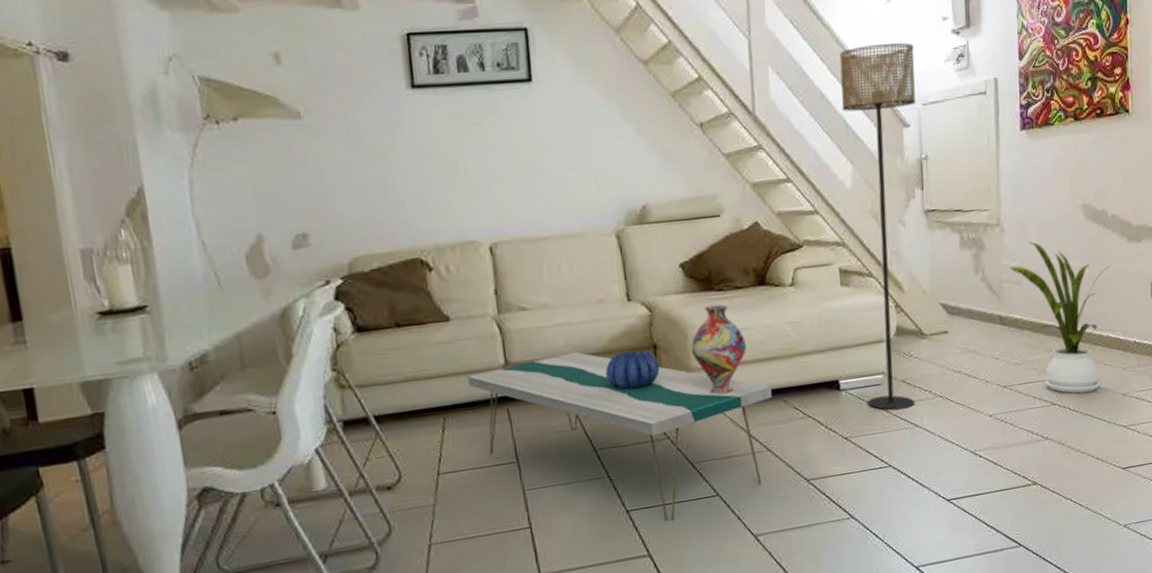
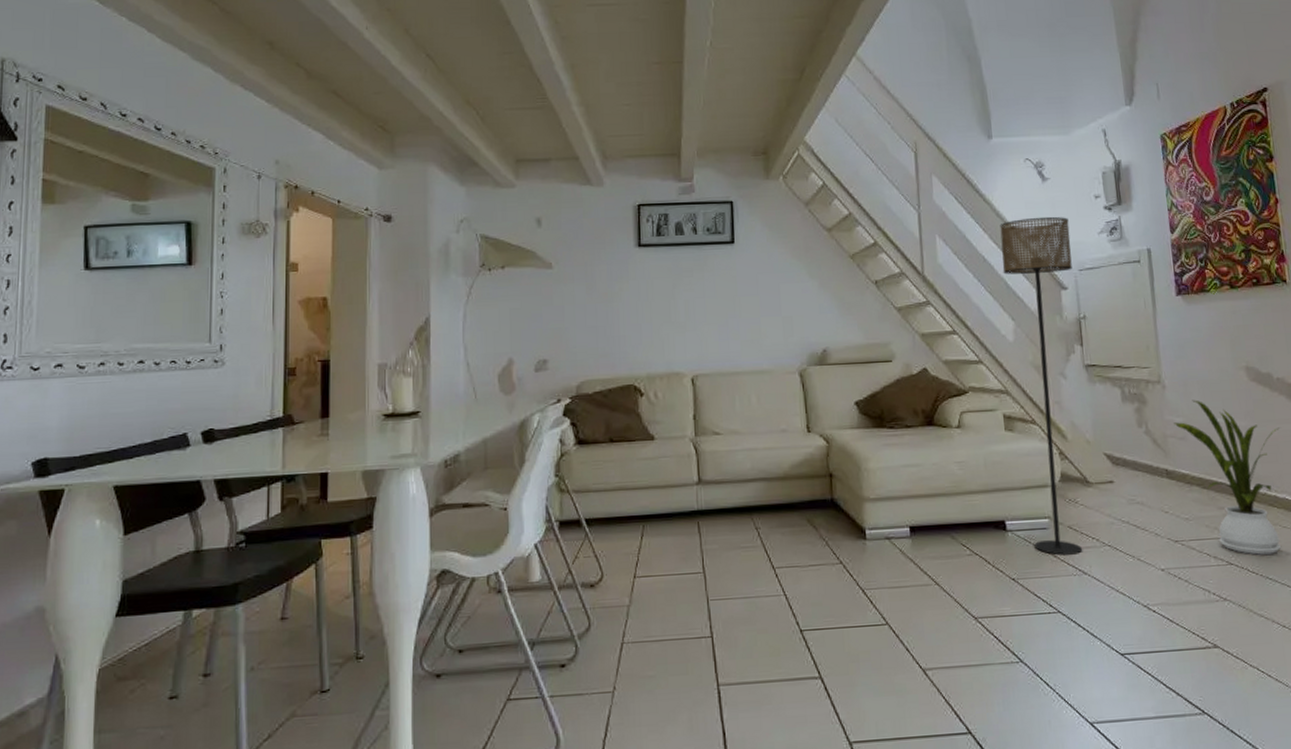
coffee table: present [467,352,772,522] -> none [665,475,940,645]
decorative bowl: present [606,349,660,390] -> none [786,477,835,514]
vase: present [691,304,746,395] -> none [864,440,915,525]

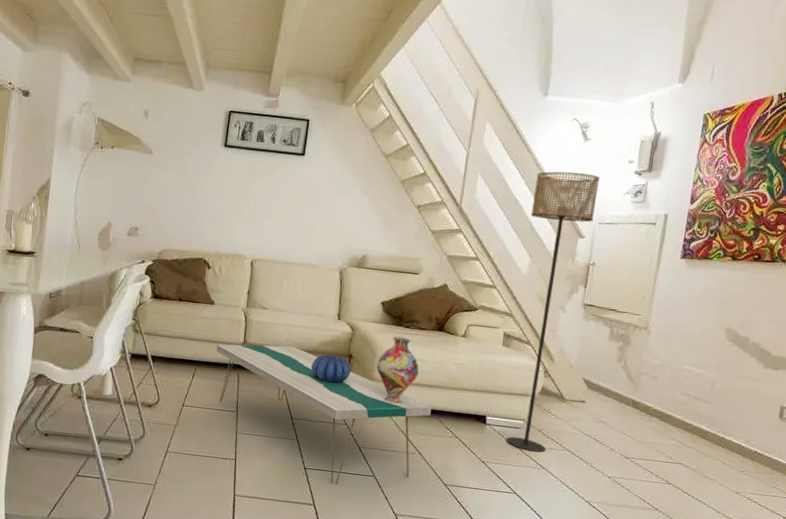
coffee table: none [665,475,940,645] -> present [216,344,431,485]
decorative bowl: none [786,477,835,514] -> present [311,354,351,383]
vase: none [864,440,915,525] -> present [377,336,419,404]
house plant: present [1174,400,1281,555] -> none [650,348,744,483]

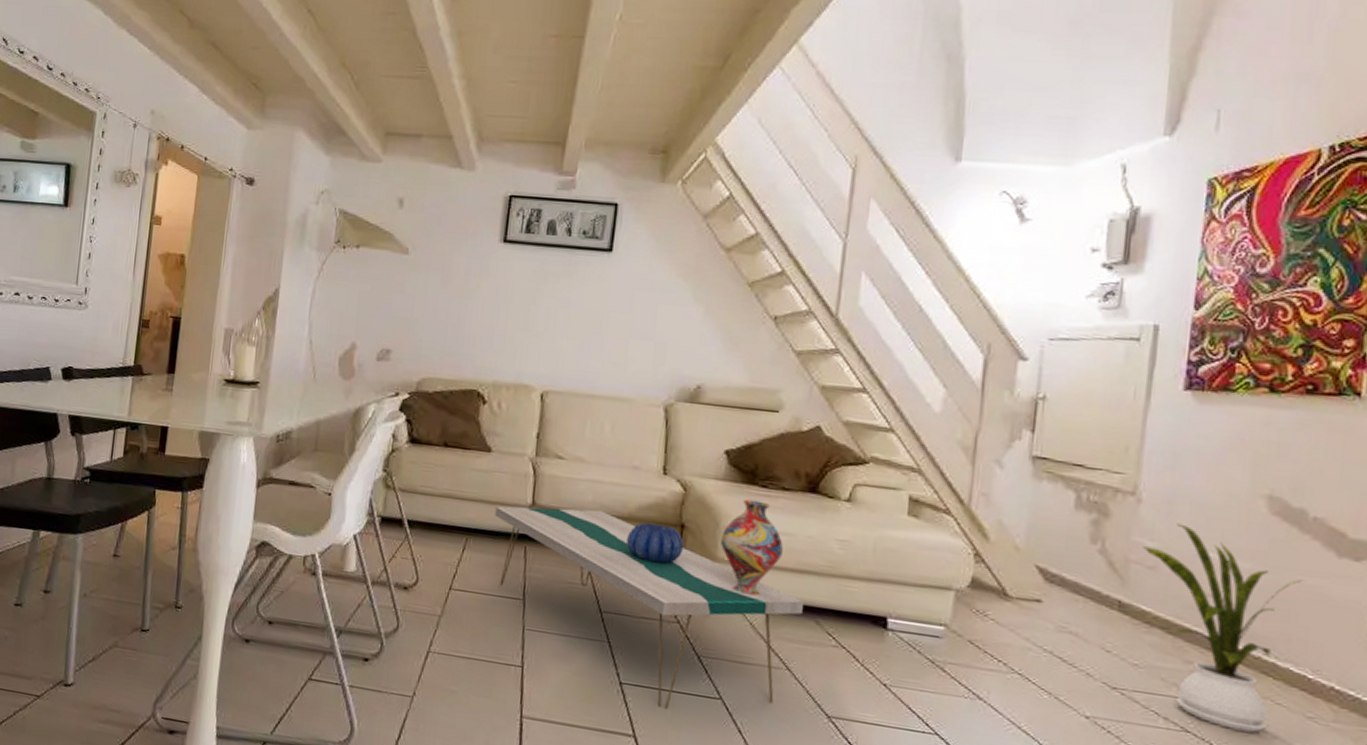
floor lamp: present [506,171,600,453] -> none [919,265,1047,675]
house plant: none [650,348,744,483] -> present [1143,523,1304,733]

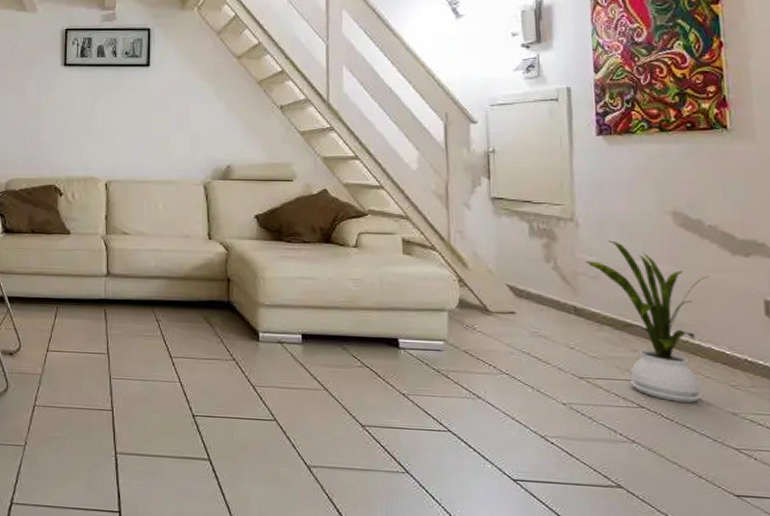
coffee table: present [494,506,803,709] -> none [78,273,331,433]
decorative bowl: present [627,522,684,564] -> none [186,280,231,312]
vase: present [721,499,783,596] -> none [260,253,310,331]

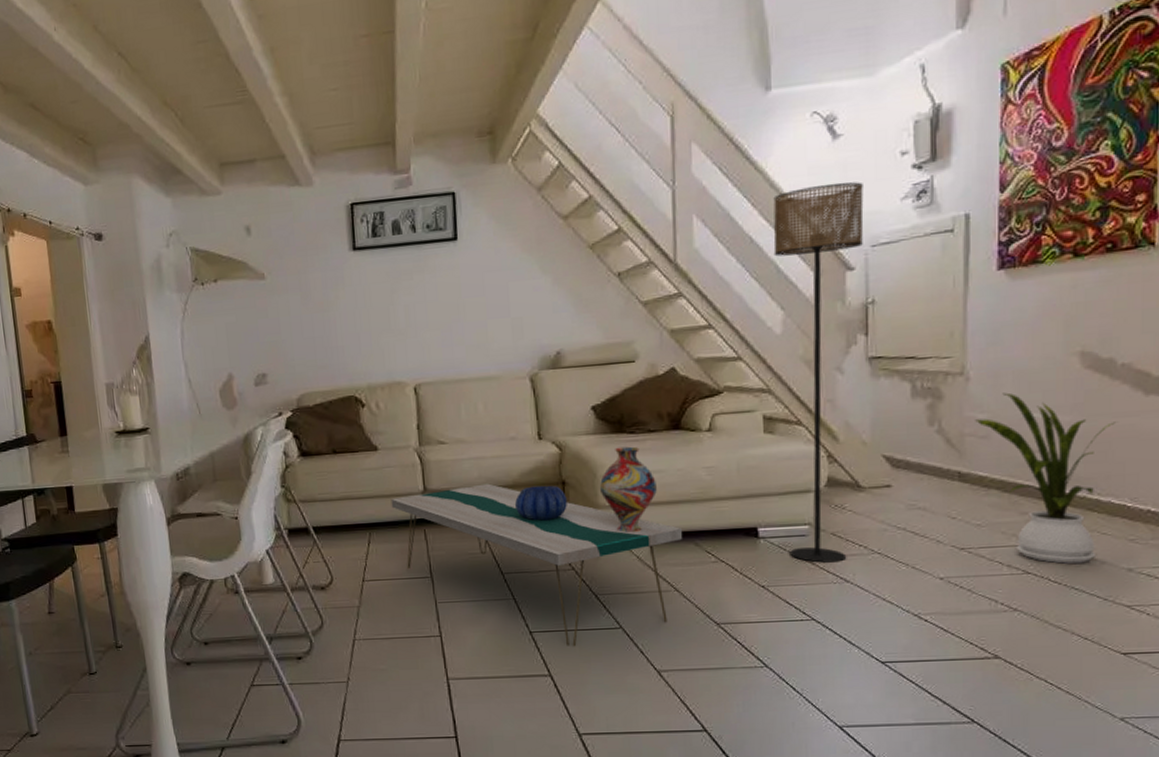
coffee table: none [78,273,331,433] -> present [391,483,682,646]
decorative bowl: none [186,280,231,312] -> present [515,485,567,521]
vase: none [260,253,310,331] -> present [600,446,657,533]
floor lamp: none [409,52,483,379] -> present [773,182,864,563]

